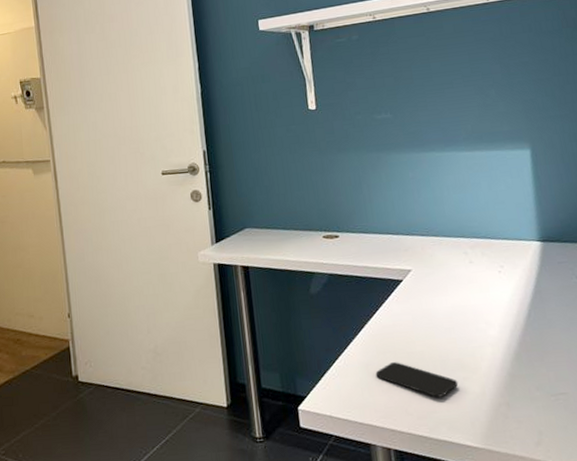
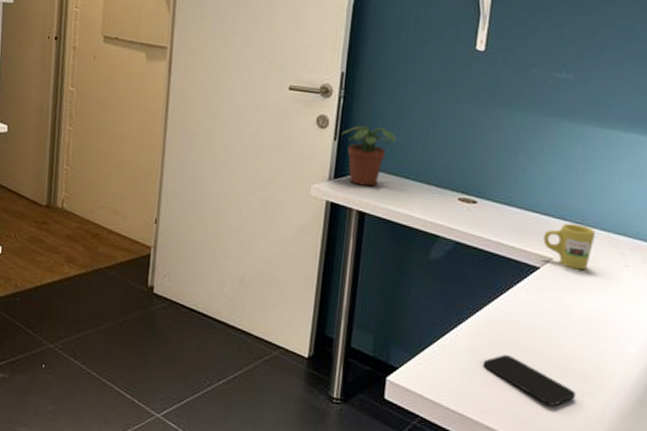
potted plant: none [214,191,261,244] -> present [341,125,396,187]
mug: none [399,236,441,275] -> present [543,223,596,270]

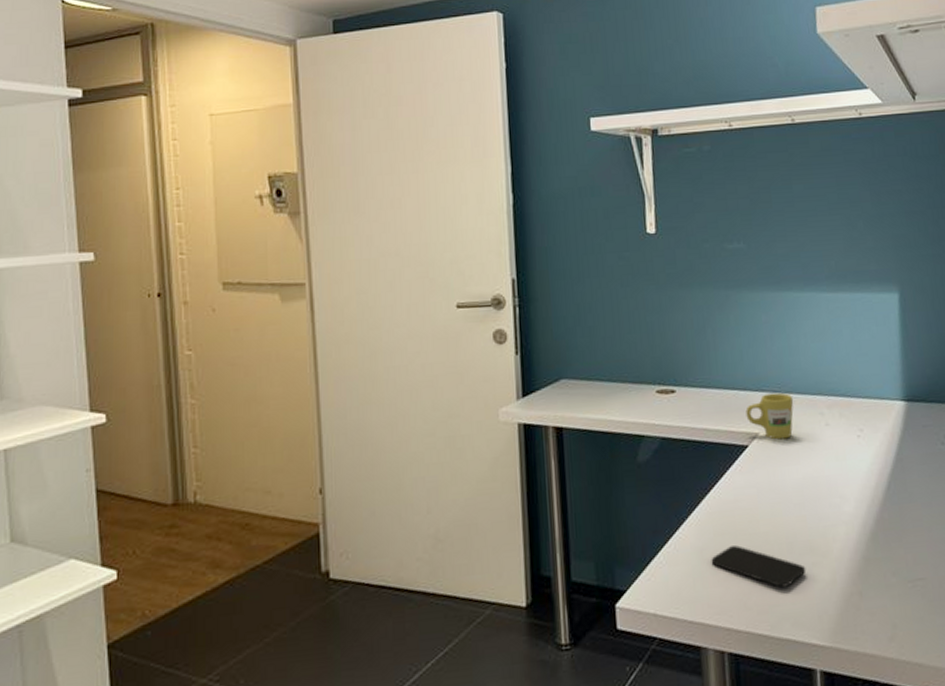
potted plant: present [341,125,396,187] -> none [522,332,582,399]

